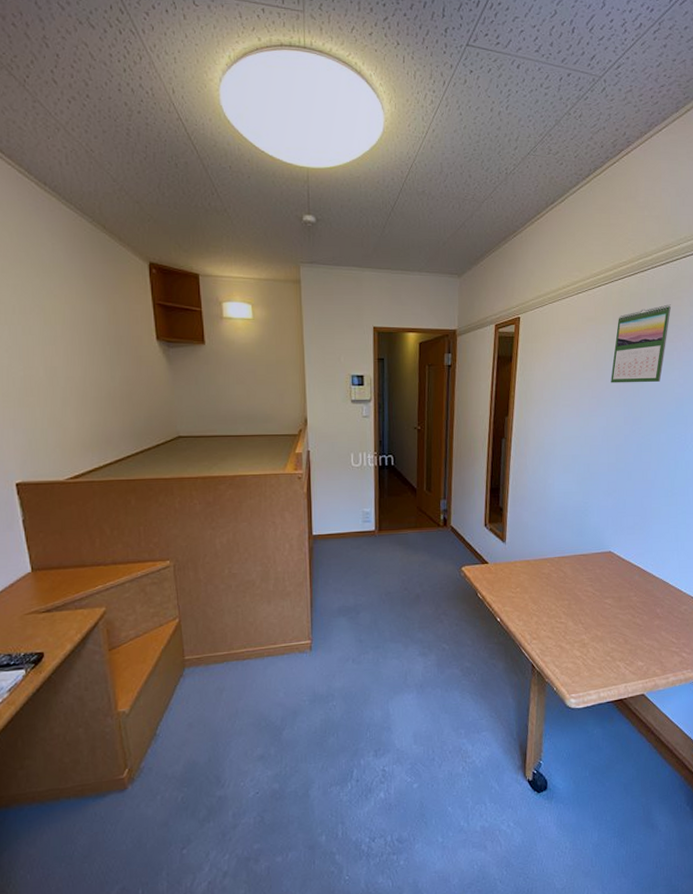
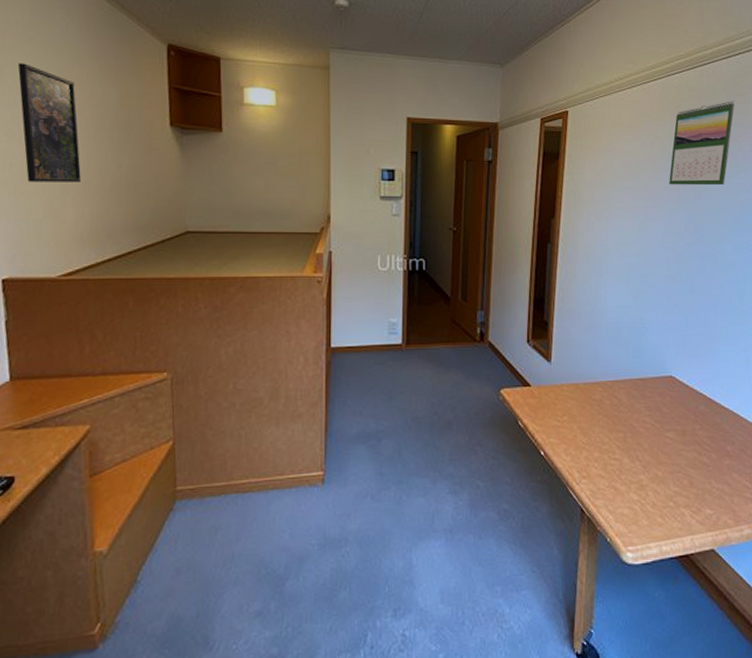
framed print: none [10,284,79,395] -> present [17,63,81,182]

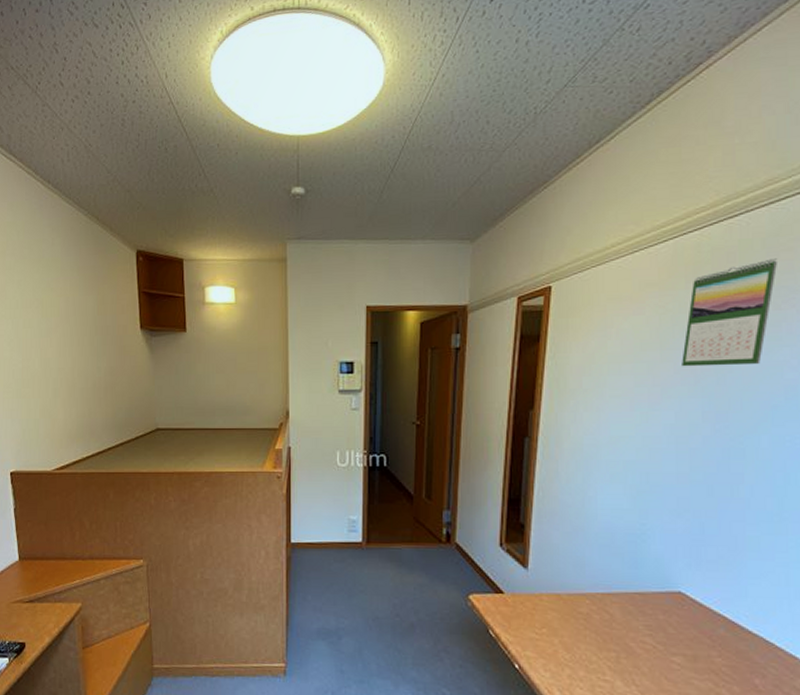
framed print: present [17,63,81,182] -> none [15,279,68,386]

